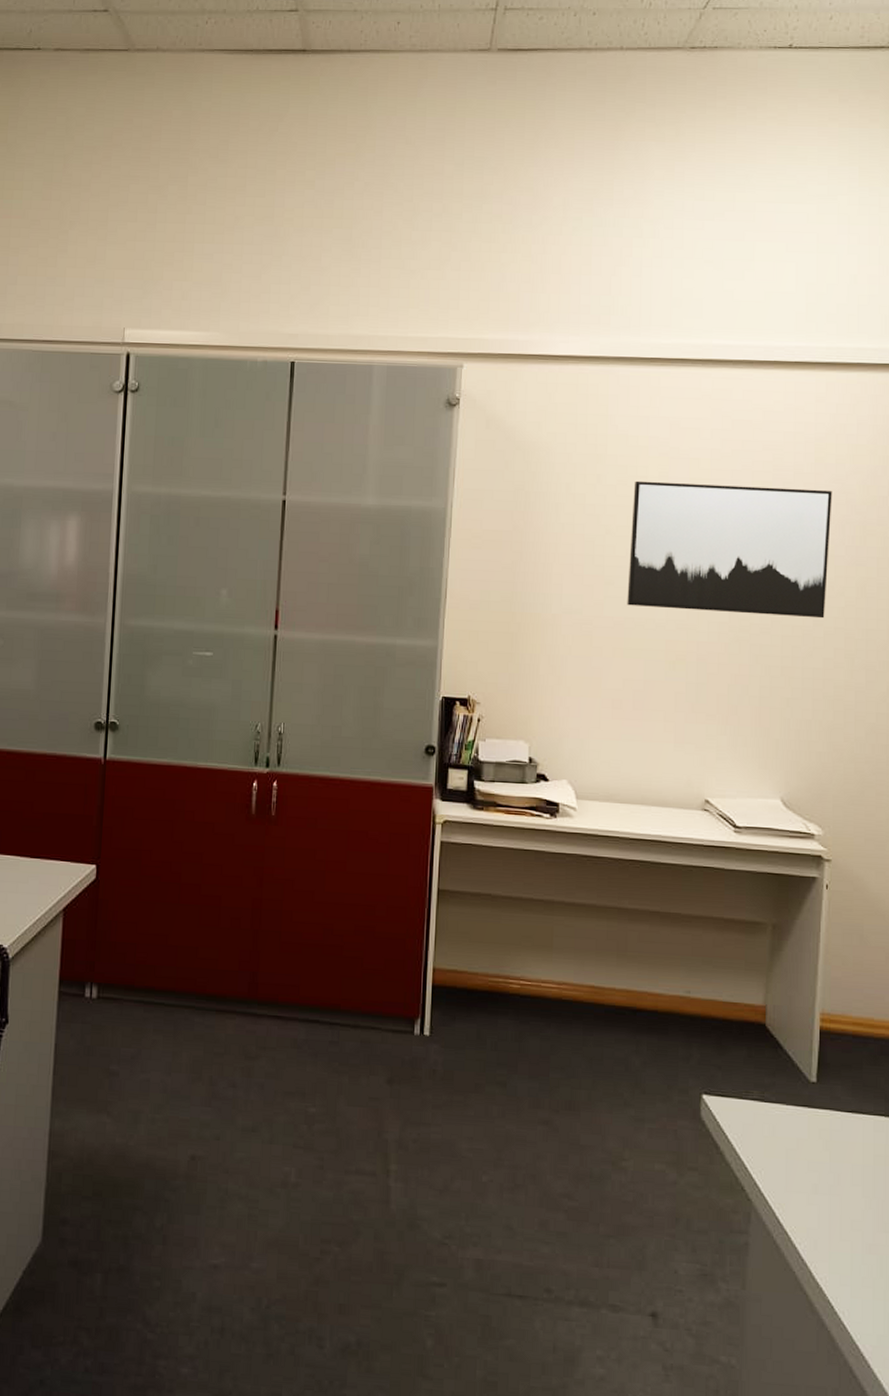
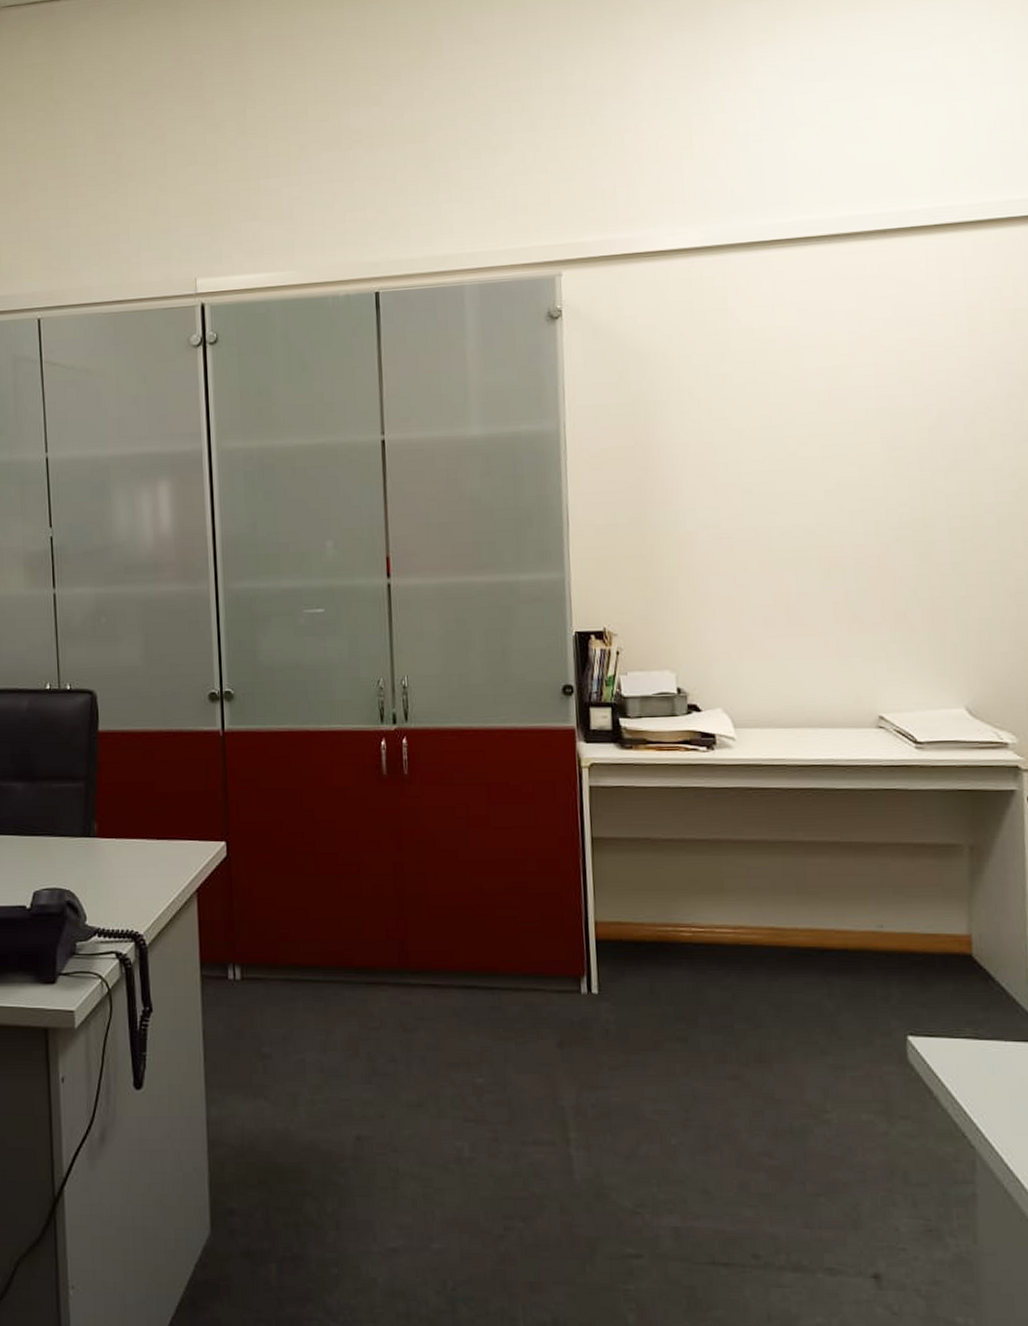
wall art: present [627,480,832,619] -> none [764,362,997,513]

